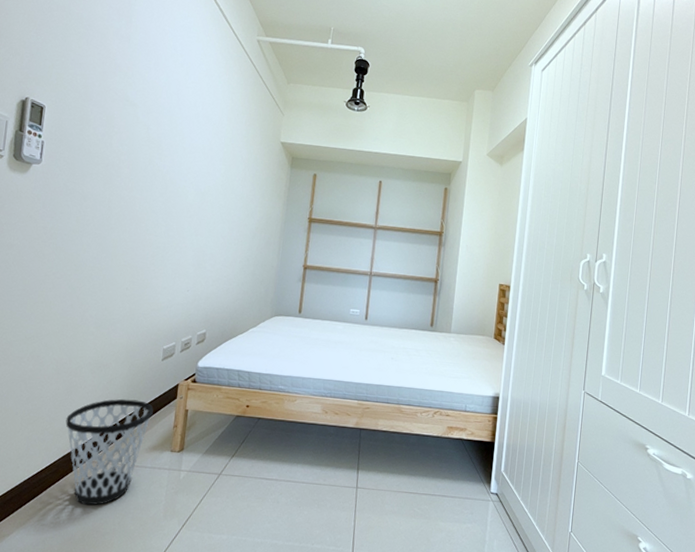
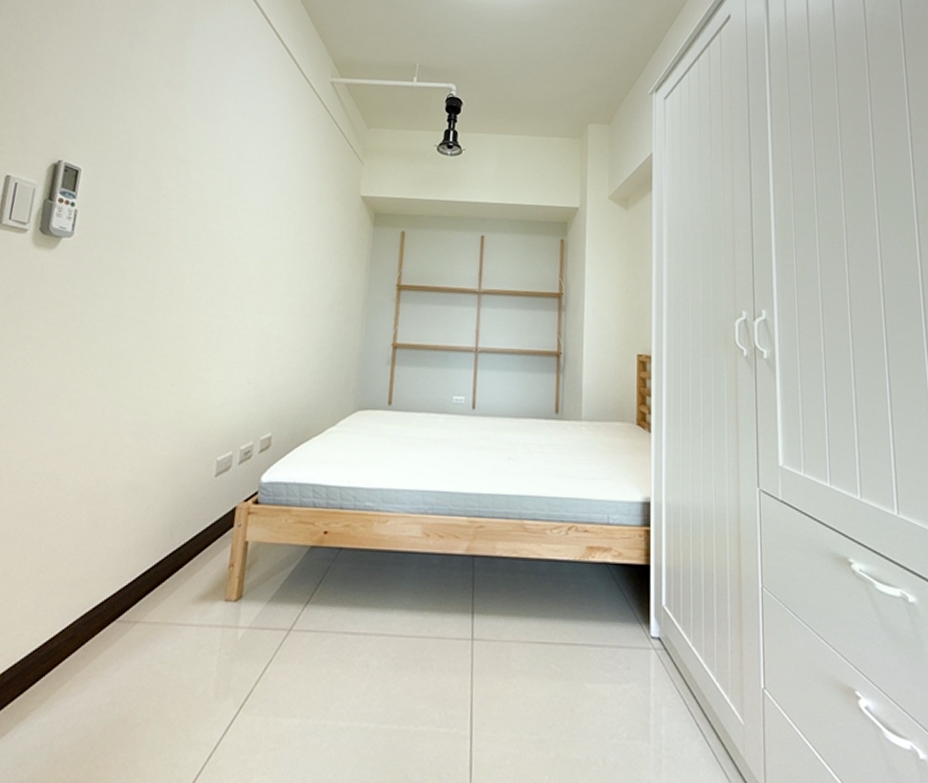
wastebasket: present [65,399,154,506] -> none [88,531,203,685]

